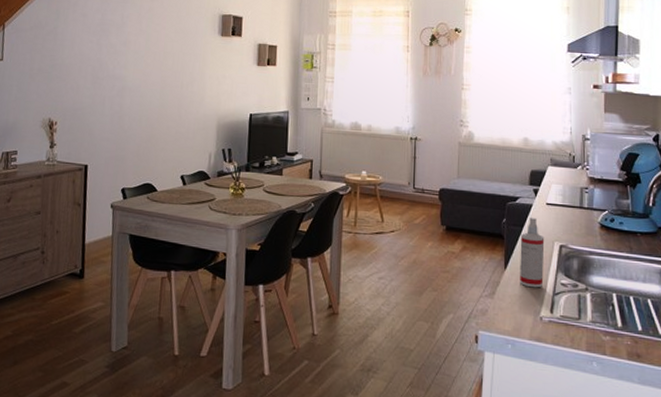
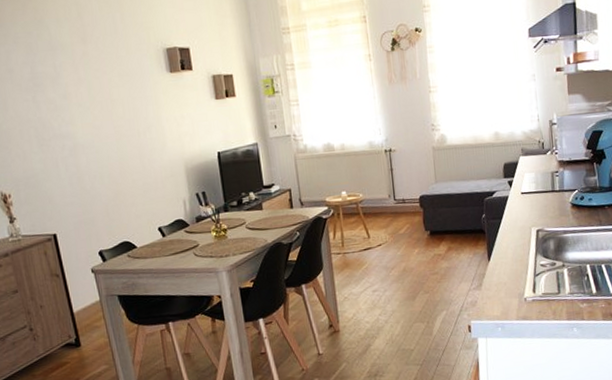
spray bottle: present [520,217,545,288] -> none [500,208,525,274]

